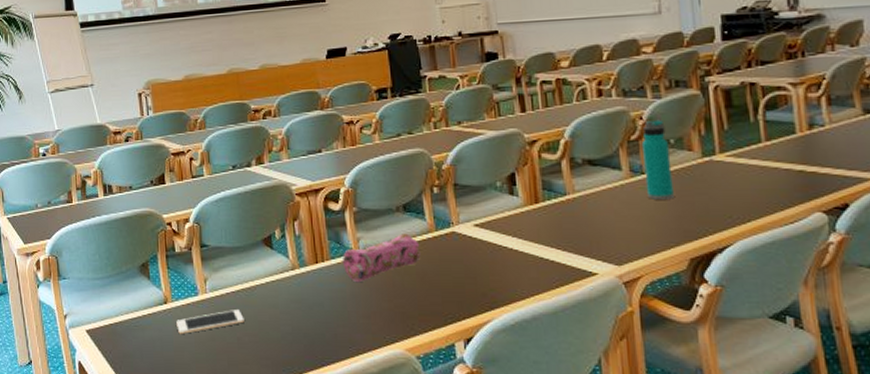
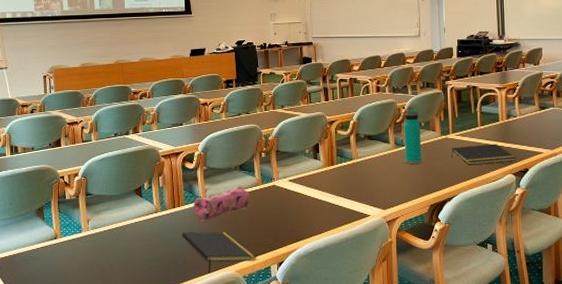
cell phone: present [176,310,244,335] -> none [63,243,117,263]
notepad: none [329,296,436,352] -> present [182,232,258,274]
notepad: none [720,167,827,200] -> present [451,144,516,165]

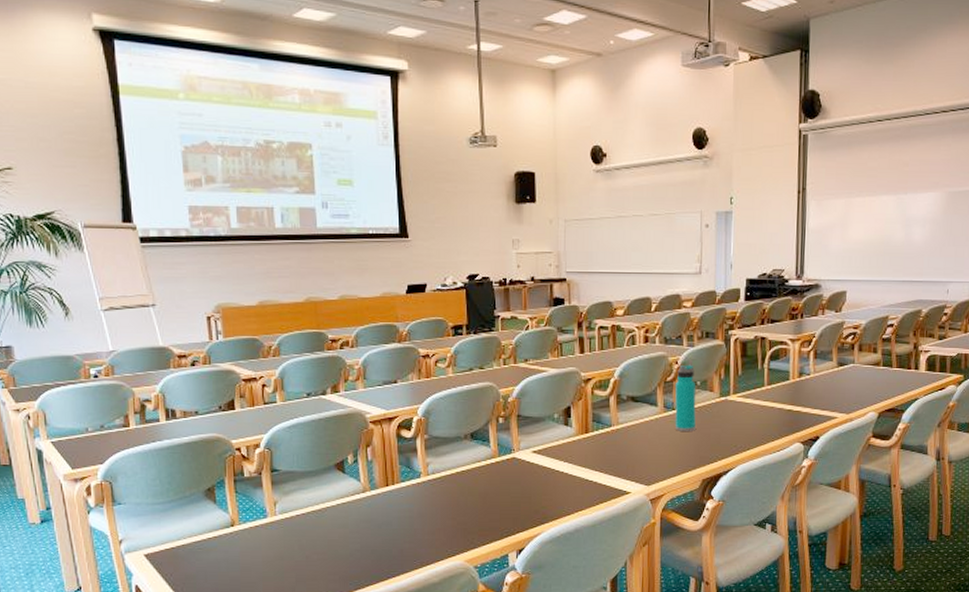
notepad: present [182,232,258,274] -> none [398,515,493,564]
pencil case: present [194,186,250,222] -> none [412,459,484,503]
notepad: present [451,144,516,165] -> none [730,407,806,433]

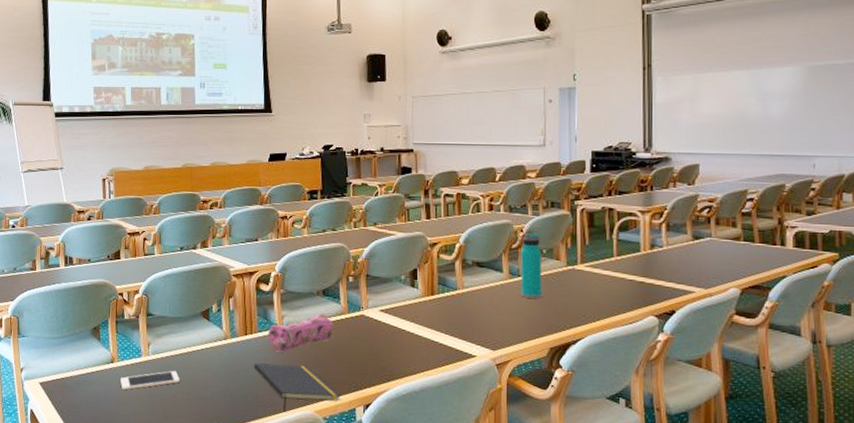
cell phone: none [244,530,314,556] -> present [120,371,180,391]
notepad: none [398,515,493,564] -> present [254,363,341,412]
pencil case: none [412,459,484,503] -> present [268,314,334,354]

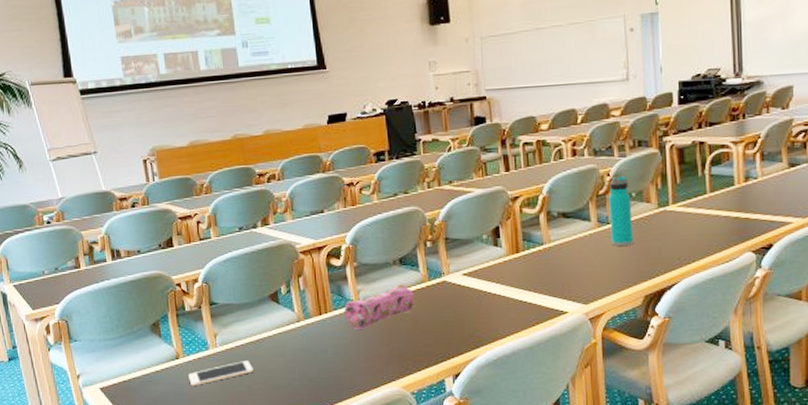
notepad: present [254,363,341,412] -> none [332,341,428,391]

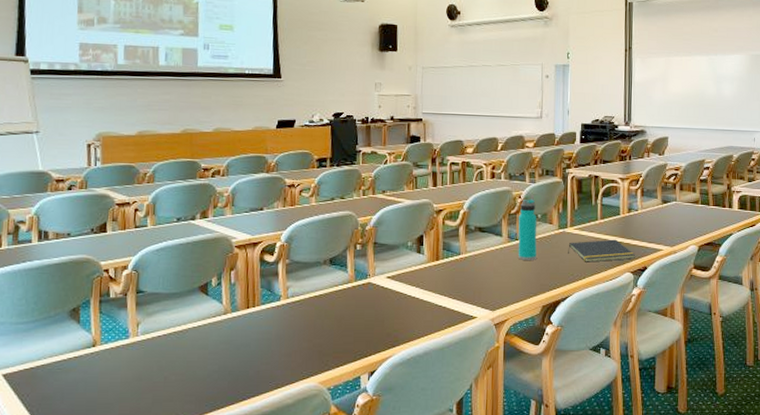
cell phone: present [188,361,254,387] -> none [103,351,173,376]
pencil case: present [344,284,415,331] -> none [272,283,341,326]
notepad: none [671,214,757,244] -> present [568,239,635,262]

